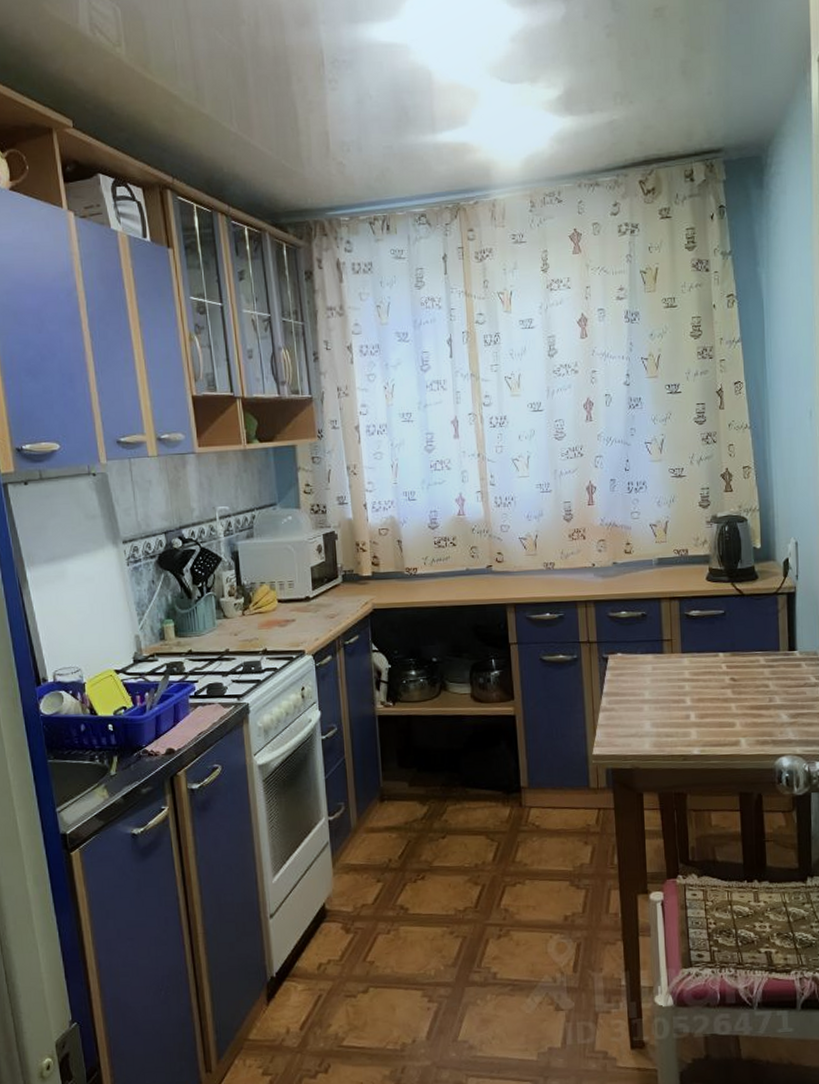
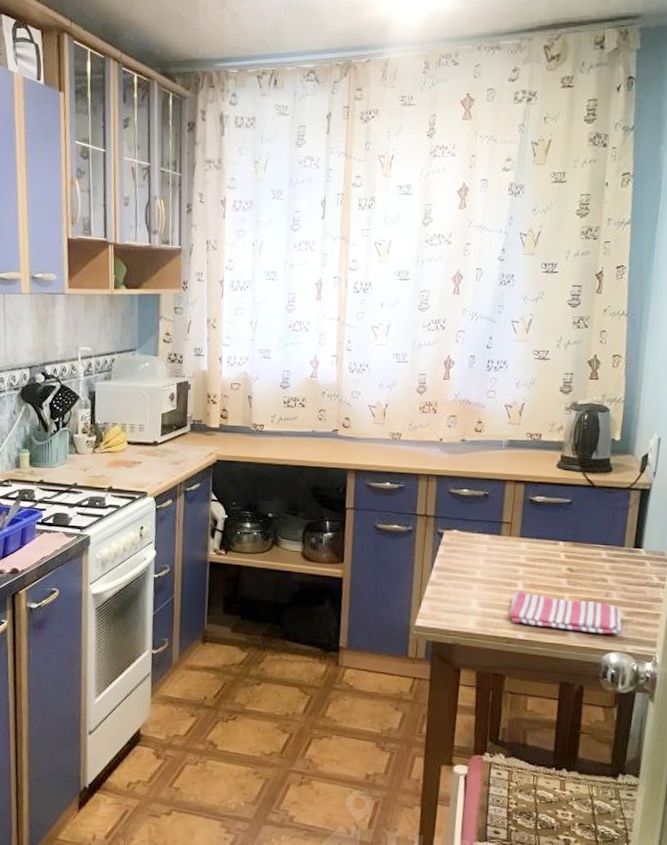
dish towel: none [682,706,789,740] -> present [509,590,622,634]

